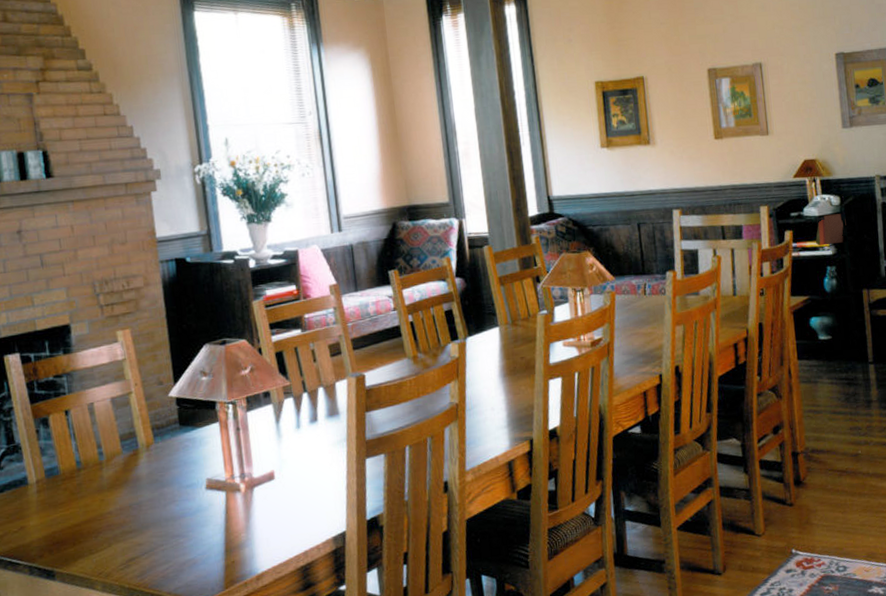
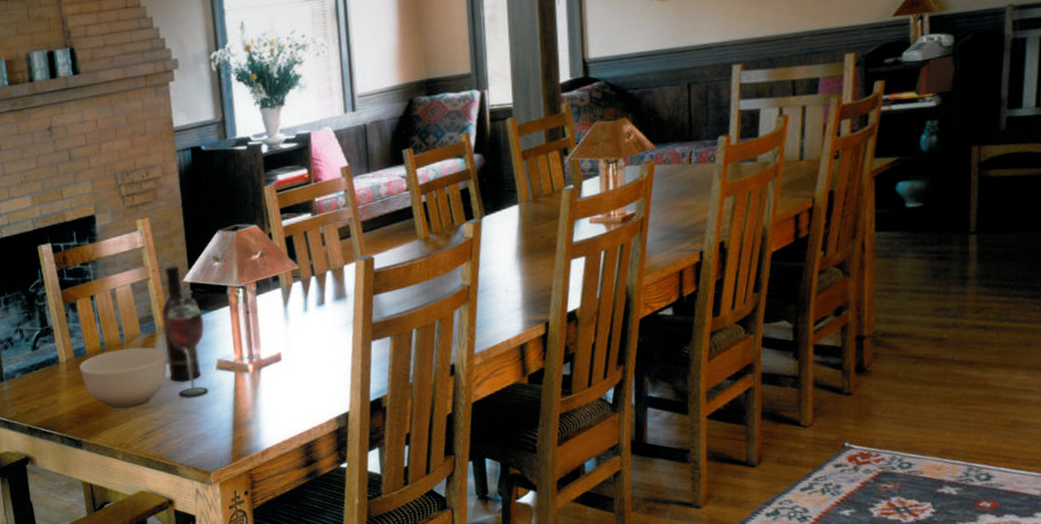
bowl: none [51,466,152,536] -> present [79,347,168,411]
wine bottle: none [144,378,190,505] -> present [160,265,202,384]
wineglass: none [150,413,198,522] -> present [166,297,209,399]

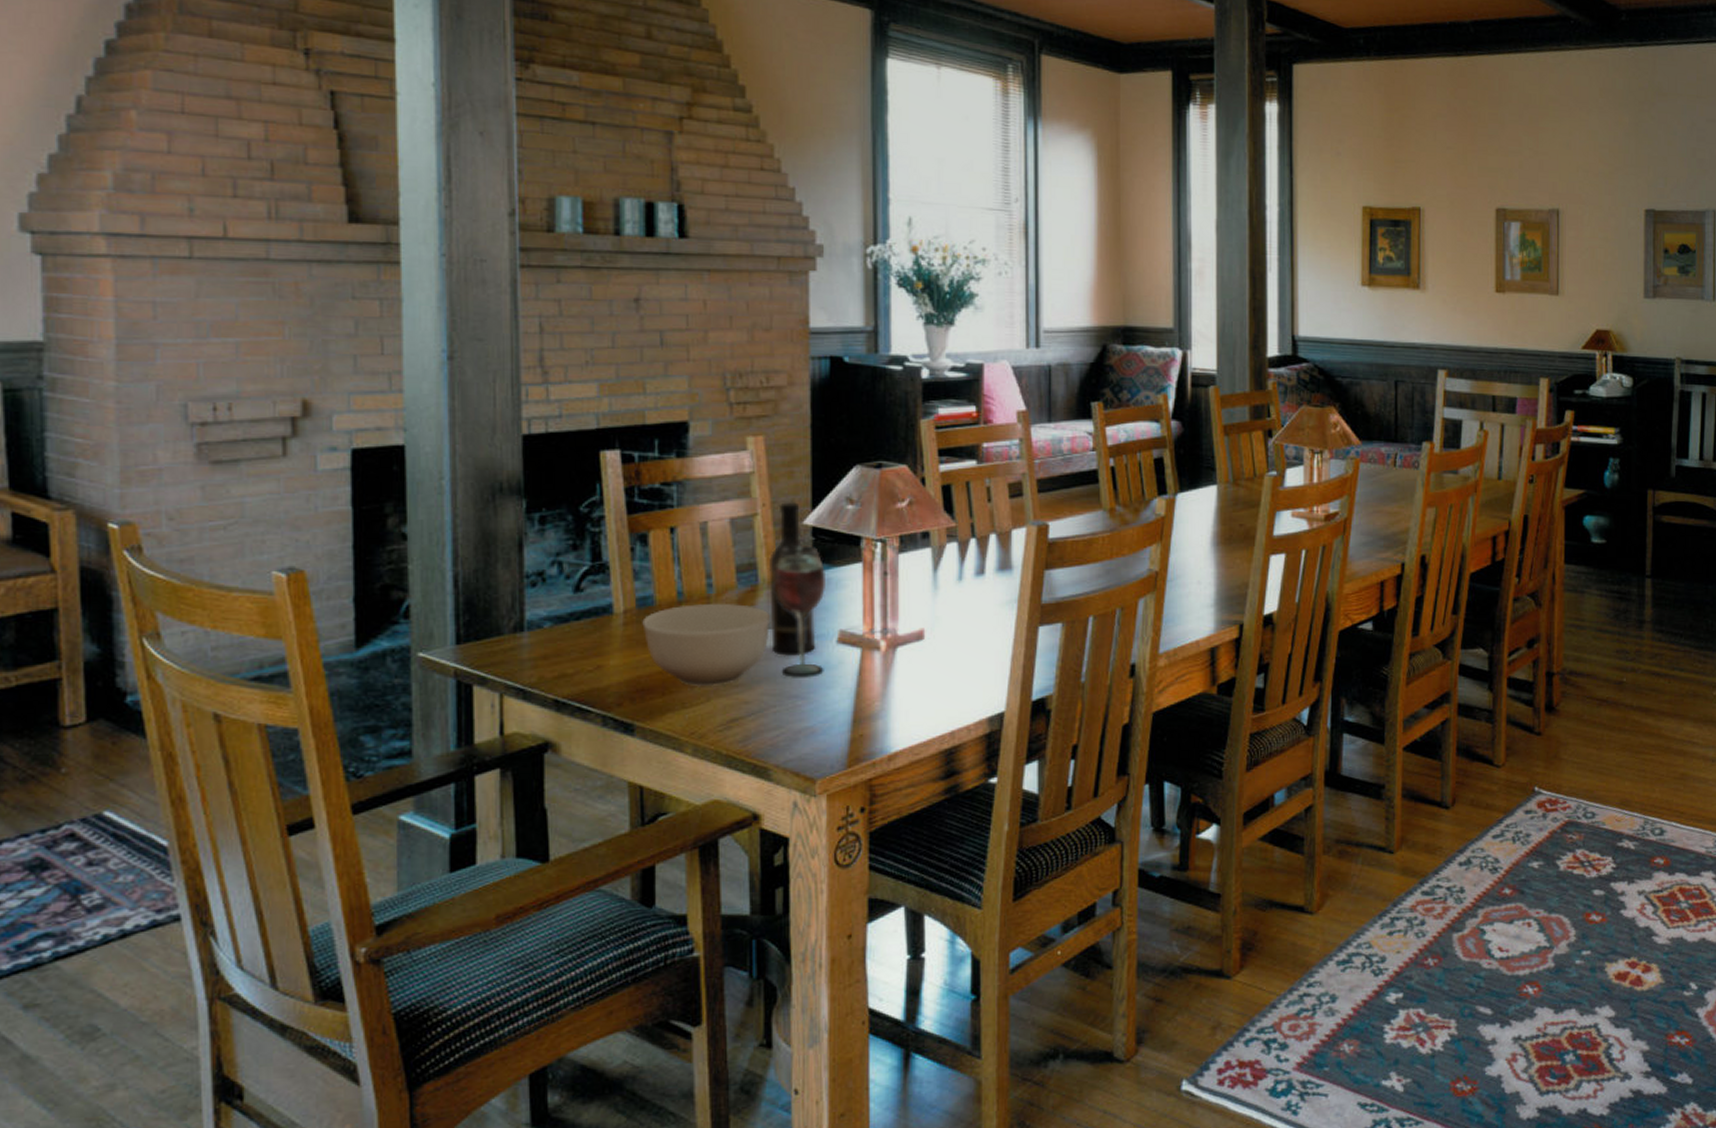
books: present [914,56,959,97] -> none [1599,397,1637,433]

